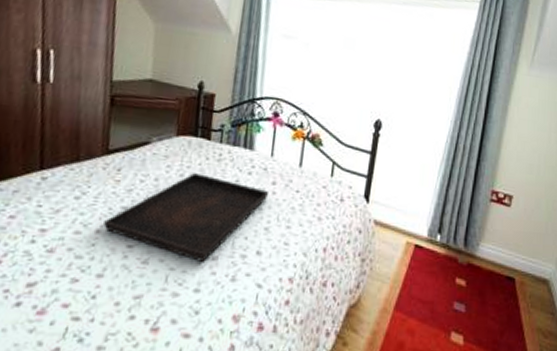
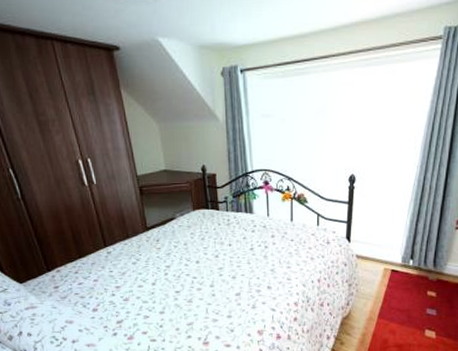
serving tray: present [103,173,269,262] -> none [156,236,270,297]

